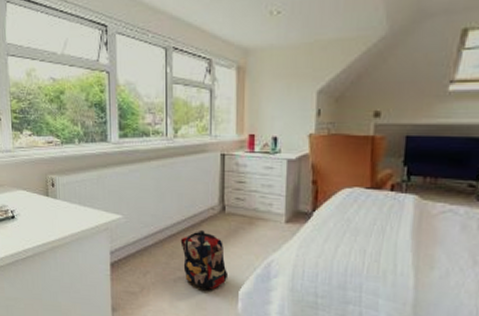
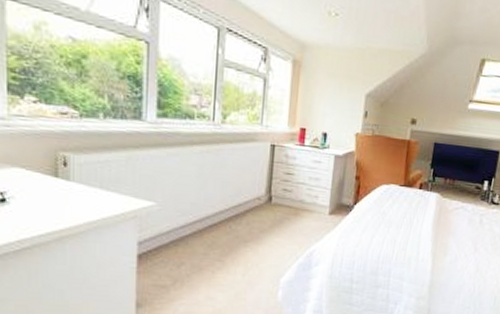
backpack: present [180,229,227,290] -> none [222,219,270,280]

